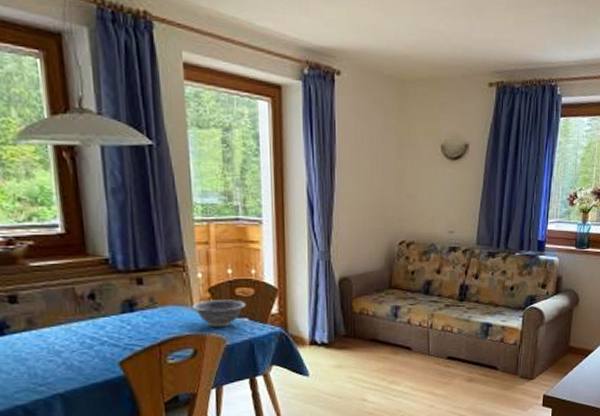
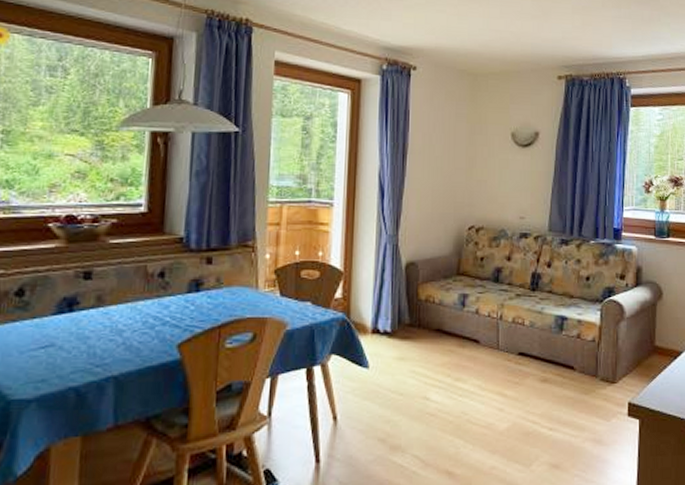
decorative bowl: present [192,299,247,328] -> none [256,282,311,311]

